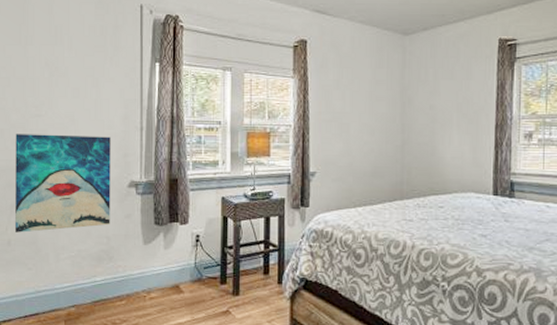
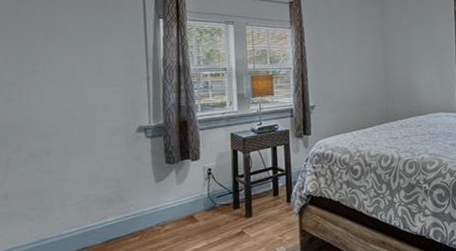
wall art: present [15,134,111,233] -> none [9,87,120,186]

